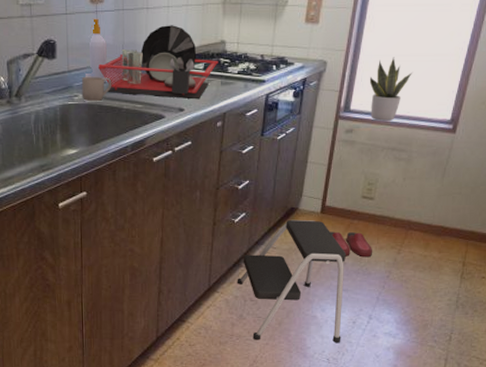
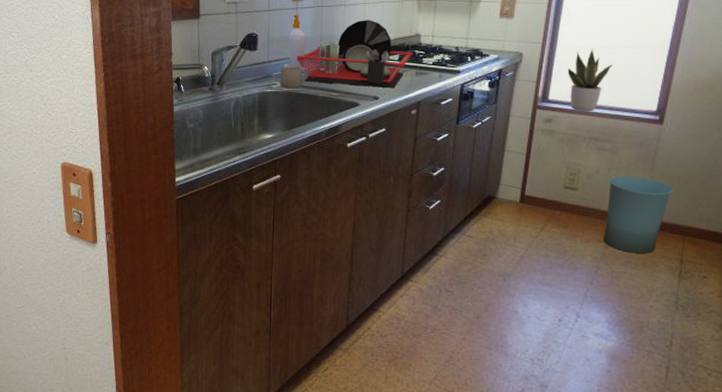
step stool: present [237,219,347,343] -> none [431,208,550,343]
slippers: present [330,231,372,258] -> none [531,222,577,251]
waste bin: none [396,185,461,258] -> present [604,176,674,254]

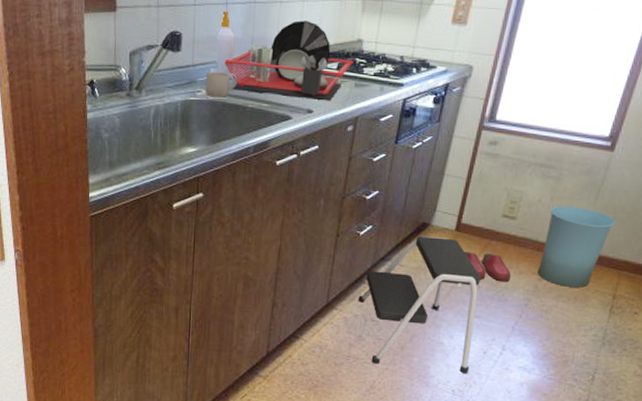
step stool: none [431,208,550,343] -> present [358,235,482,374]
slippers: none [531,222,577,251] -> present [465,251,511,282]
potted plant: present [567,49,612,112] -> none [518,64,568,135]

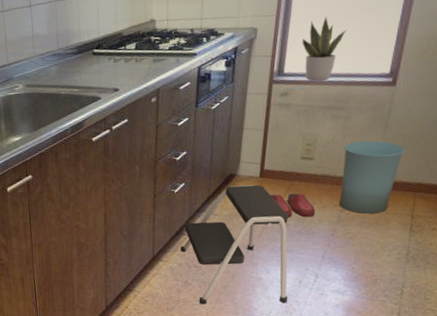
mug: present [205,71,238,99] -> none [20,66,49,91]
soap bottle: present [209,10,235,78] -> none [23,12,45,71]
dish rack: present [224,20,354,101] -> none [35,10,149,81]
potted plant: none [518,64,568,135] -> present [302,16,346,82]

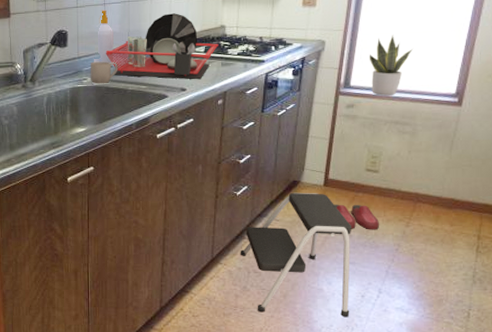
mug: none [20,66,49,91] -> present [90,61,118,85]
soap bottle: none [23,12,45,71] -> present [93,10,114,66]
dish rack: none [35,10,149,81] -> present [105,13,219,80]
waste bin: present [339,140,406,214] -> none [404,157,472,231]

